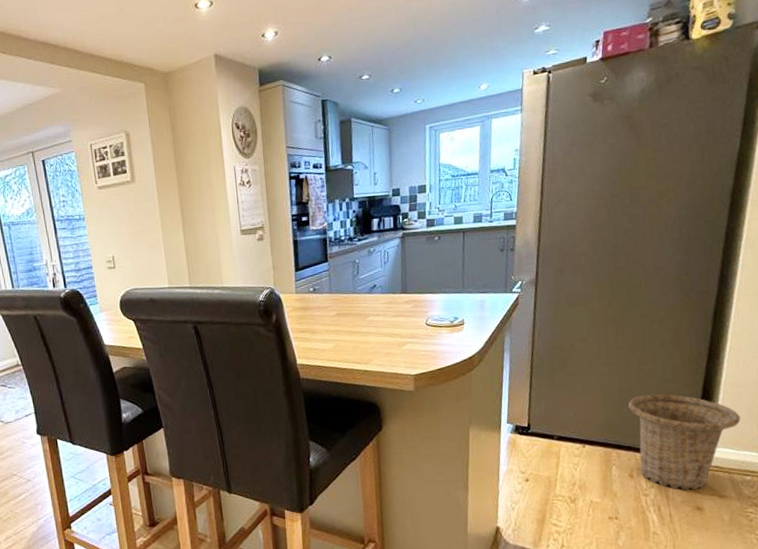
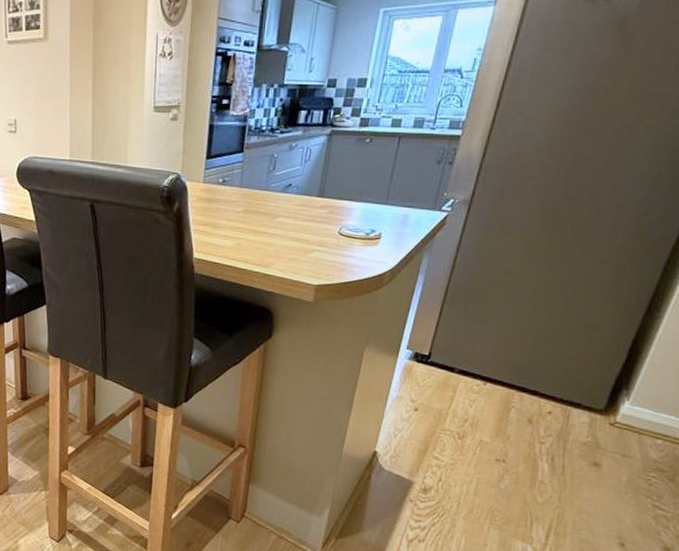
basket: present [628,394,741,490] -> none [541,339,668,446]

